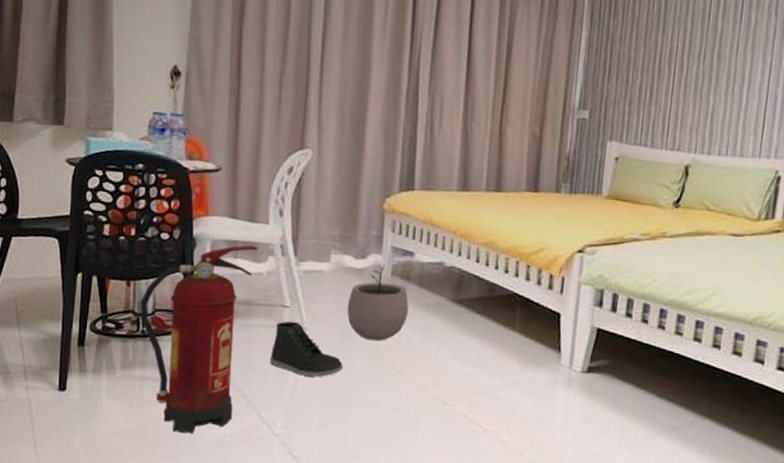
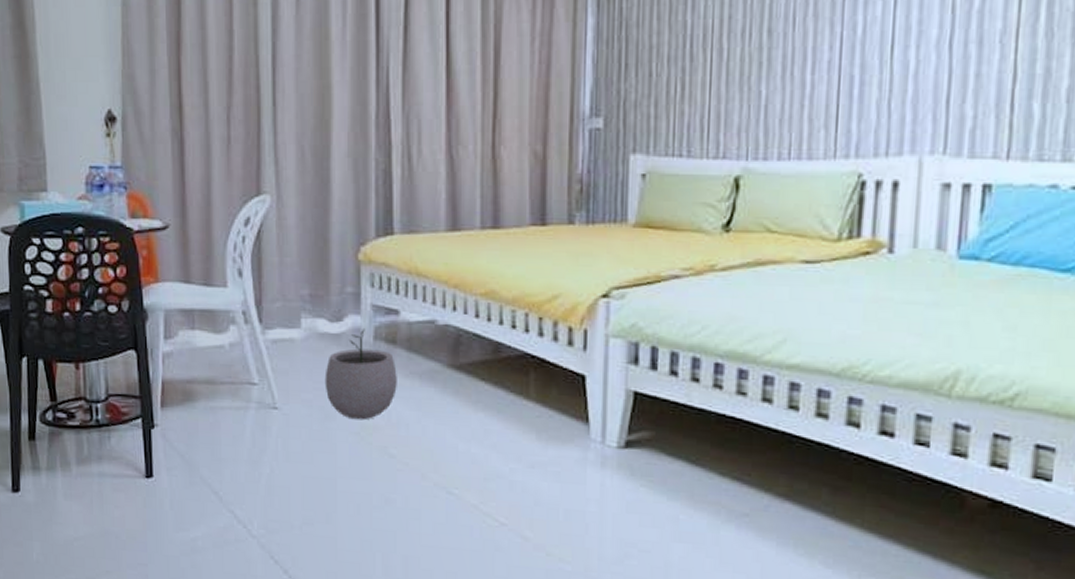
fire extinguisher: present [140,245,258,434] -> none [91,314,217,537]
sneaker: present [269,321,343,377] -> none [240,400,325,466]

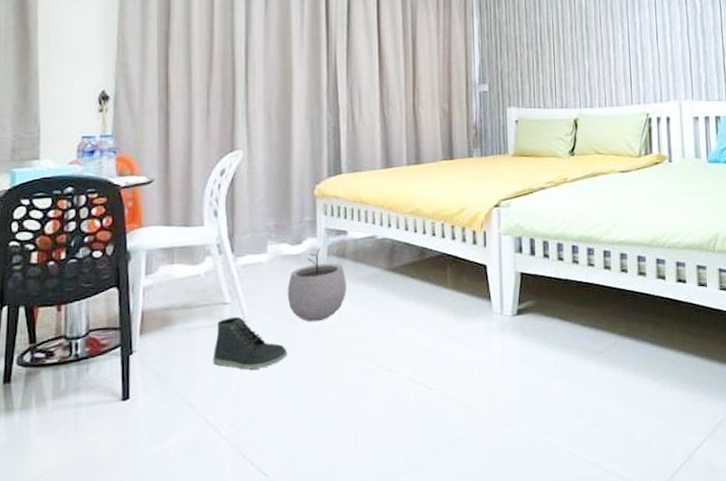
sneaker: none [240,400,325,466] -> present [212,316,287,370]

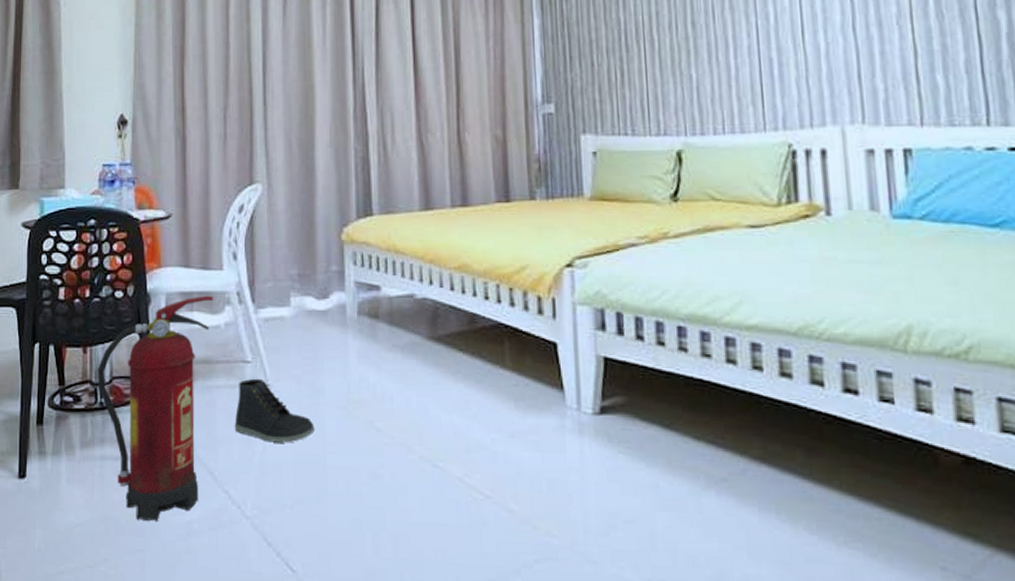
fire extinguisher: none [72,249,195,456] -> present [97,296,214,521]
plant pot: present [287,248,346,322] -> none [313,305,381,395]

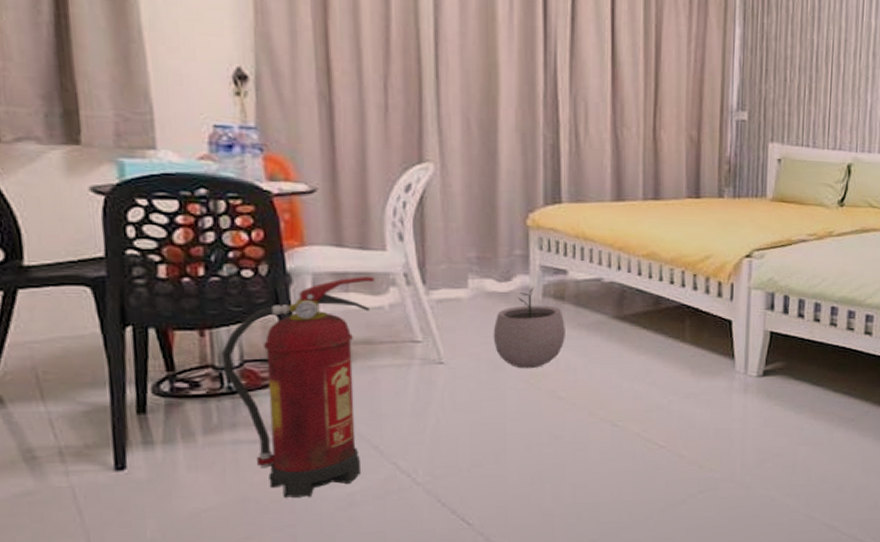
sneaker: present [234,378,315,443] -> none [402,357,494,415]
plant pot: none [313,305,381,395] -> present [493,287,565,369]

